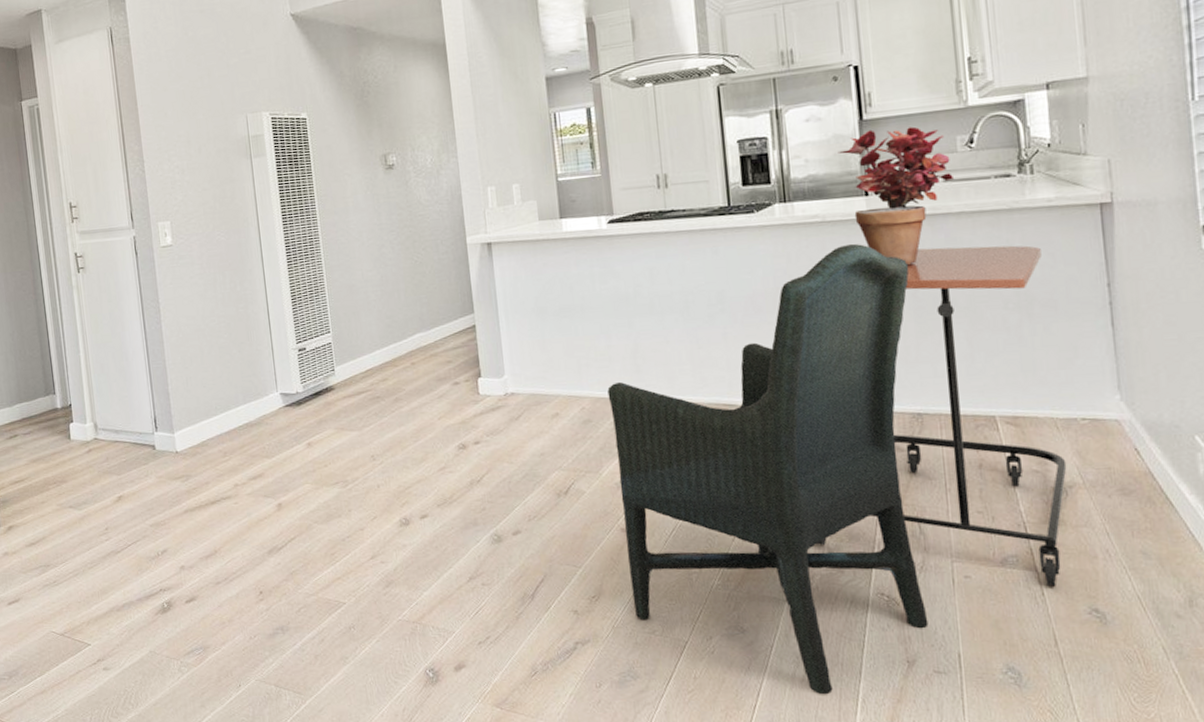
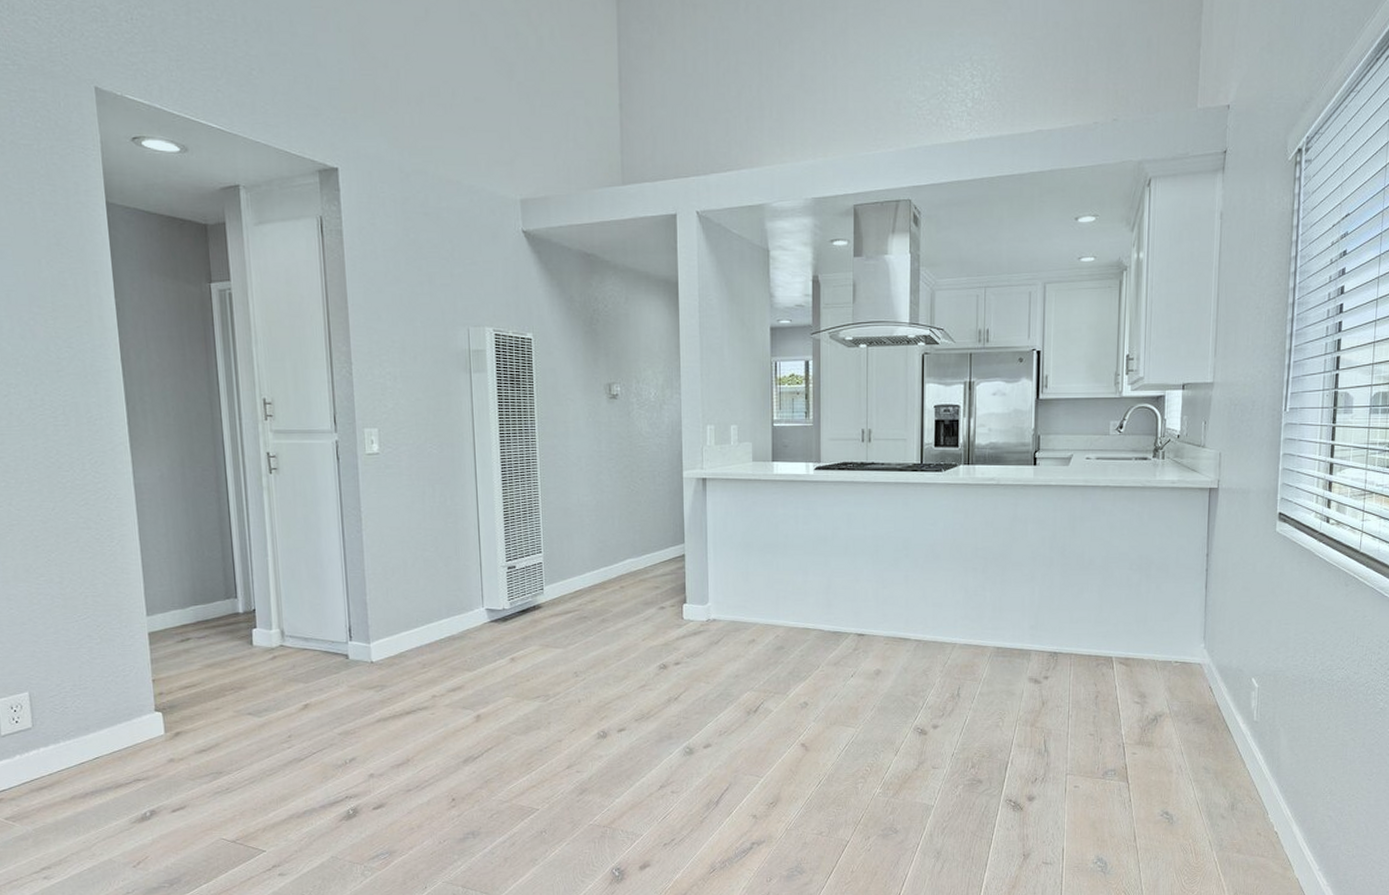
chair: present [607,243,929,695] -> none [801,505,1061,884]
side table: present [817,245,1067,587] -> none [964,514,1162,795]
potted plant: present [838,126,955,265] -> none [1016,408,1105,527]

